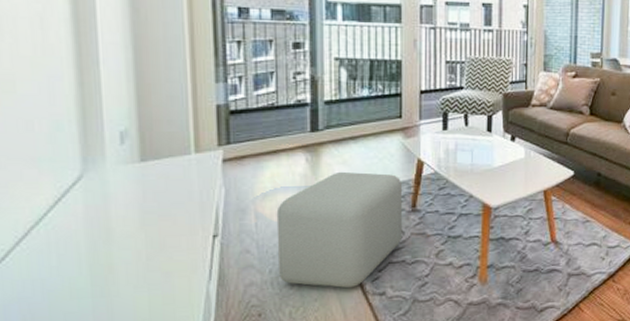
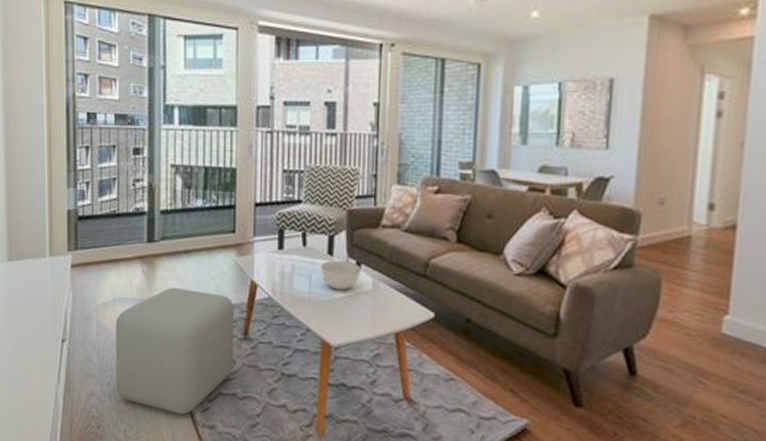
bowl: none [481,135,516,161] -> present [321,260,362,291]

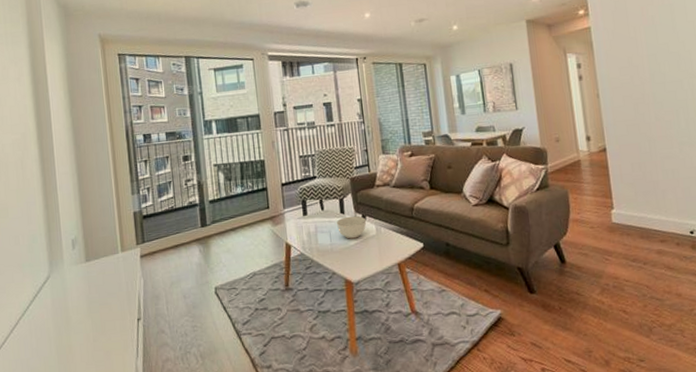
cube: present [115,287,235,415] -> none [181,258,281,362]

